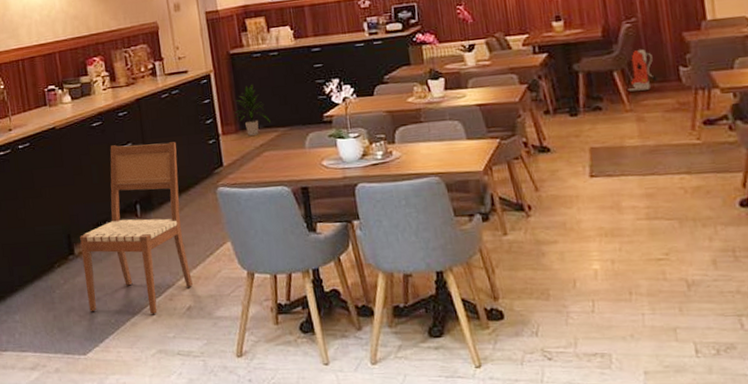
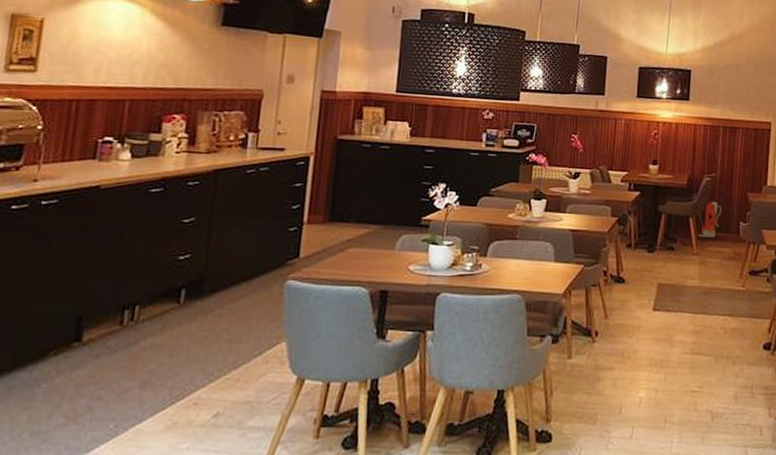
chair: present [80,142,193,315] -> none [83,217,251,421]
indoor plant: present [234,85,271,136] -> none [326,175,365,229]

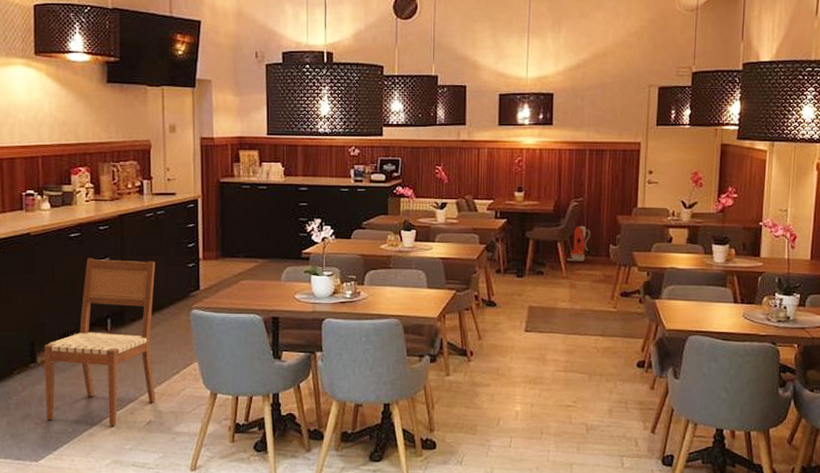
chair: none [83,217,251,421] -> present [44,258,156,427]

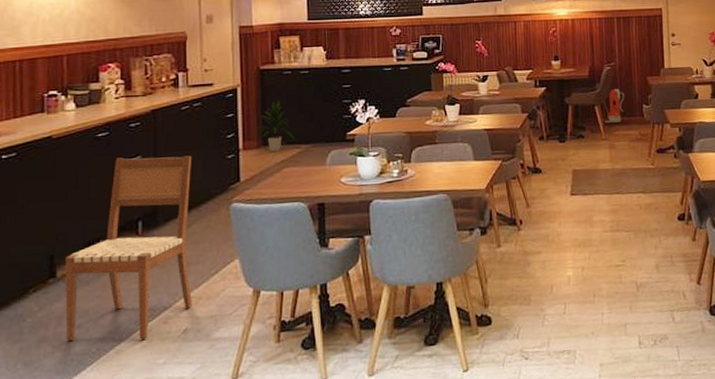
indoor plant: none [217,215,251,263] -> present [258,101,294,152]

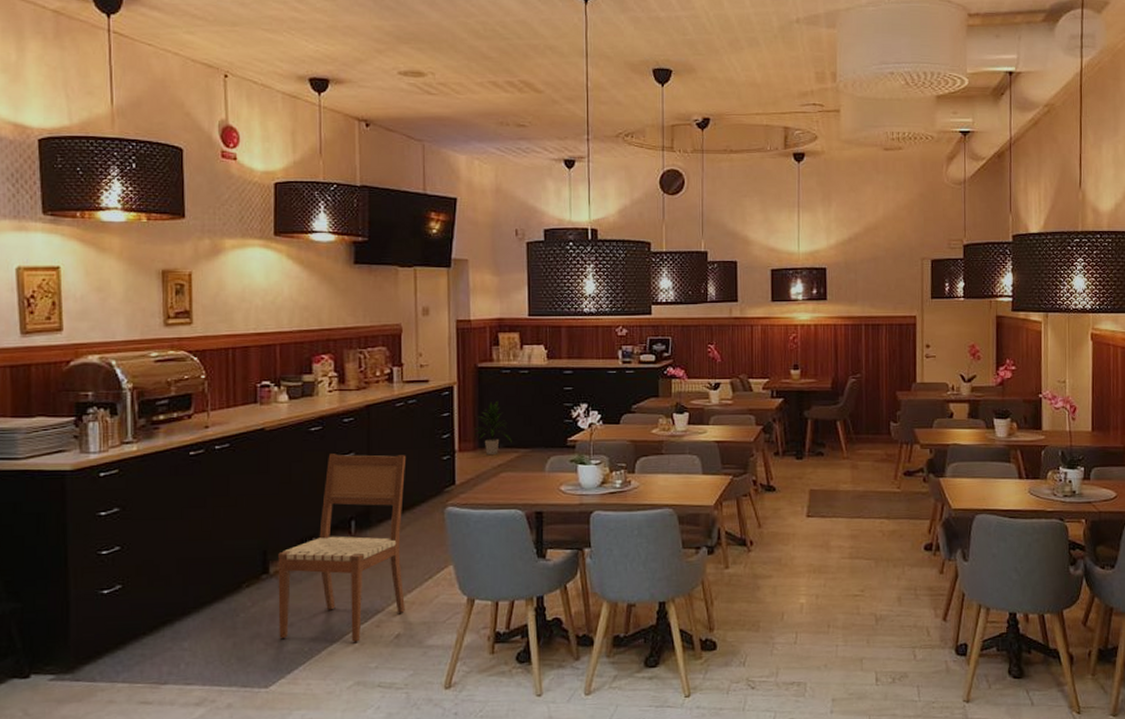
fire extinguisher: present [603,88,627,124] -> none [847,402,873,442]

